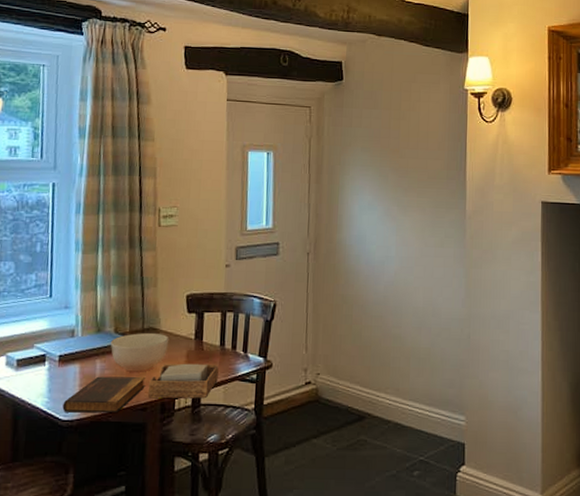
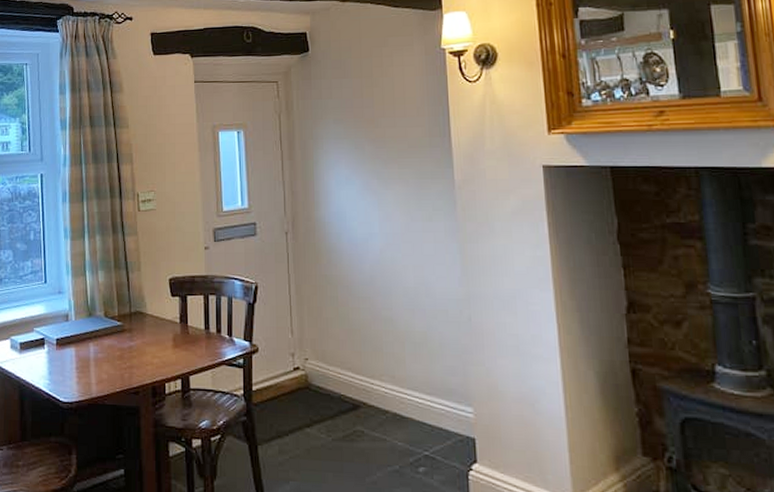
book: present [62,376,146,413] -> none [62,359,136,396]
bowl: present [110,332,170,372] -> none [101,316,156,356]
napkin holder: present [147,363,219,399] -> none [139,347,205,384]

